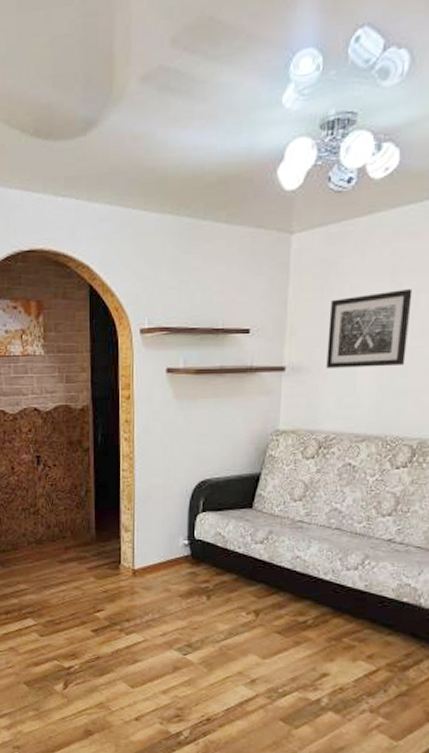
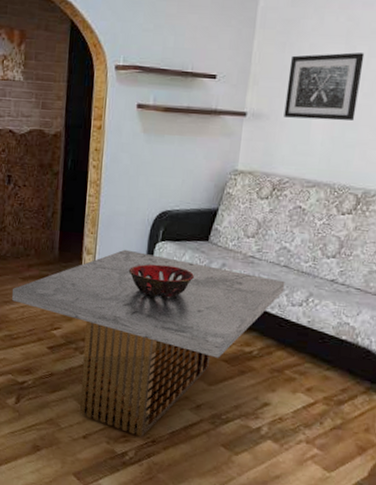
coffee table: none [51,524,338,716] -> present [12,249,285,437]
decorative bowl: none [169,537,239,571] -> present [128,264,194,298]

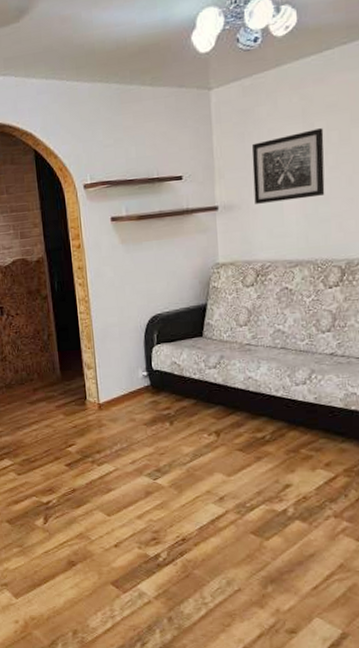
coffee table: present [12,249,285,437] -> none [23,358,286,537]
decorative bowl: present [128,264,194,298] -> none [130,366,195,399]

